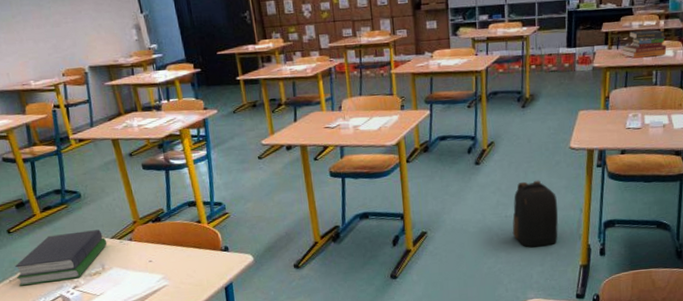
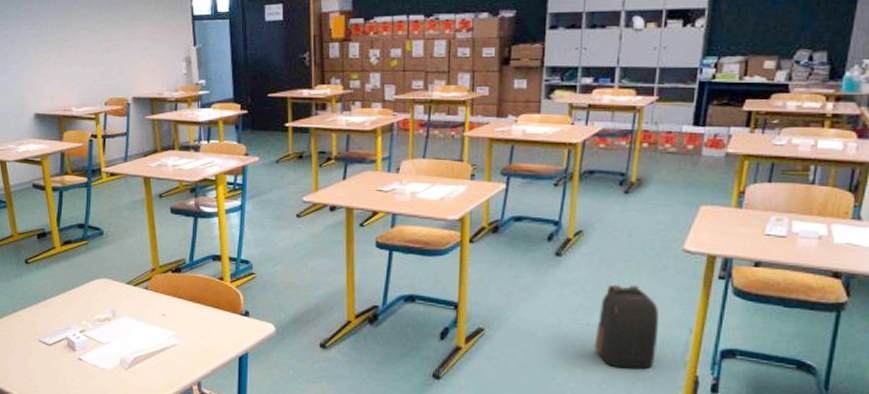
book: present [15,230,107,286] -> none [25,271,122,322]
books: present [621,29,667,59] -> none [767,113,835,148]

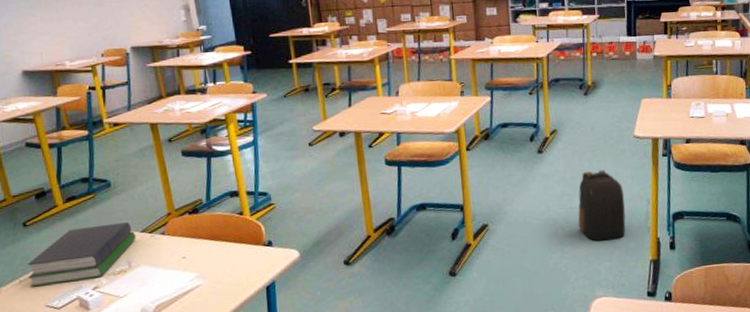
book: none [25,271,122,322] -> present [27,222,137,287]

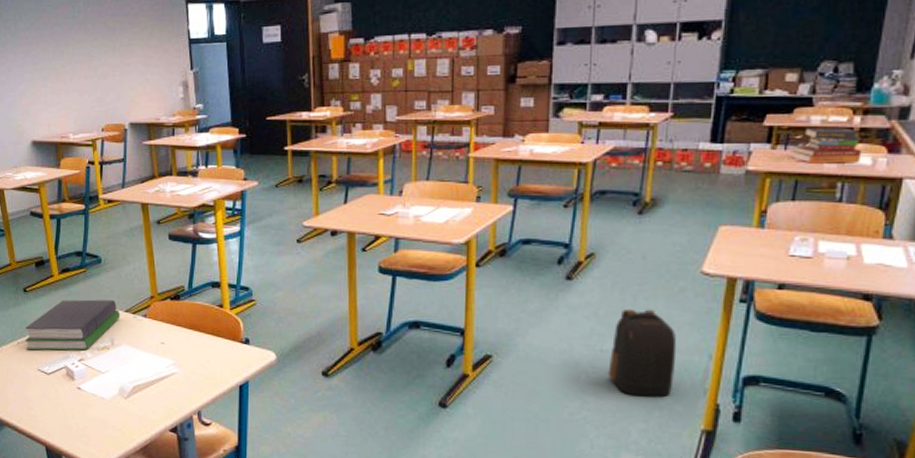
books: none [680,20,725,48] -> present [790,127,863,164]

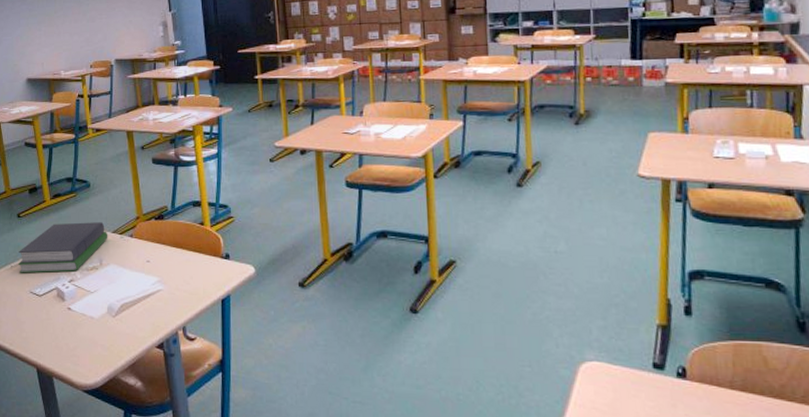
backpack: present [608,308,677,397] -> none [564,211,626,295]
books: present [790,127,863,164] -> none [701,42,764,75]

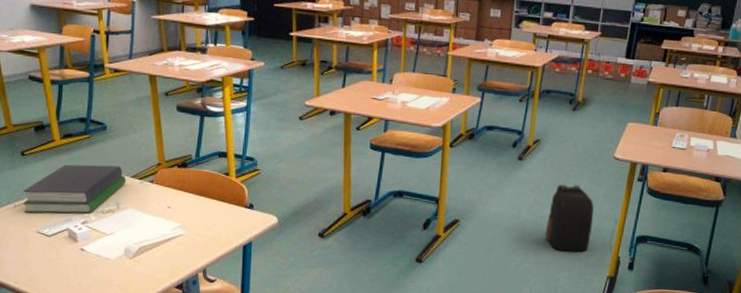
backpack: none [564,211,626,295] -> present [545,184,594,252]

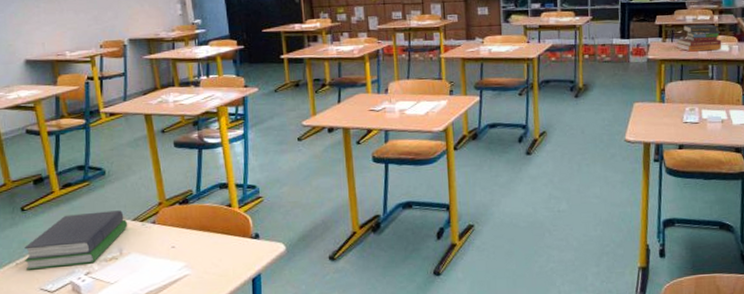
backpack: present [545,184,594,252] -> none [565,173,615,246]
books: none [677,53,723,82] -> present [675,24,722,52]

